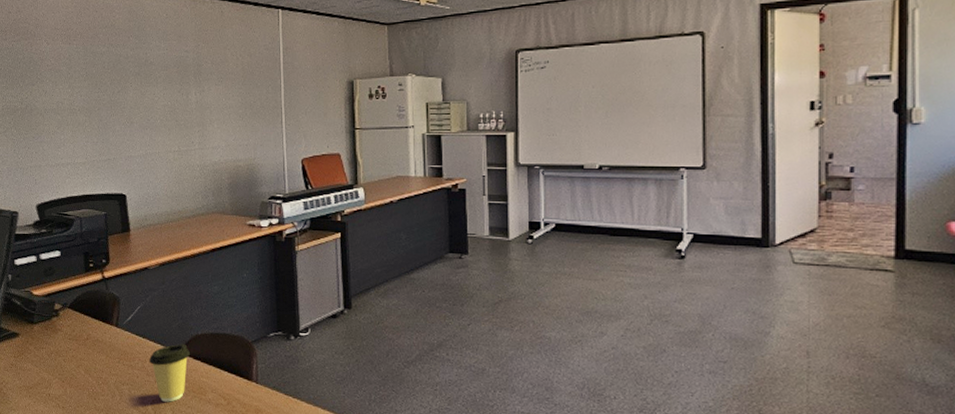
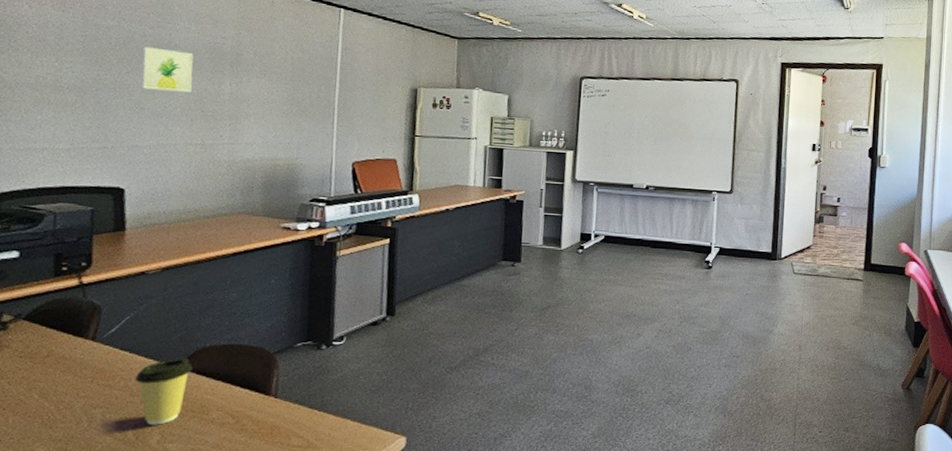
wall art: none [127,67,167,105] -> present [141,46,194,93]

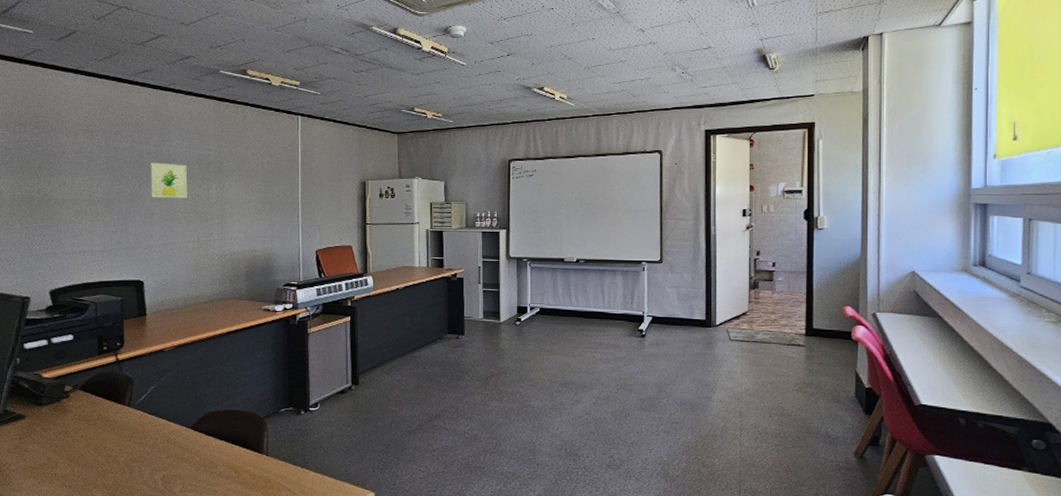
coffee cup: present [135,357,193,425] -> none [161,421,202,477]

